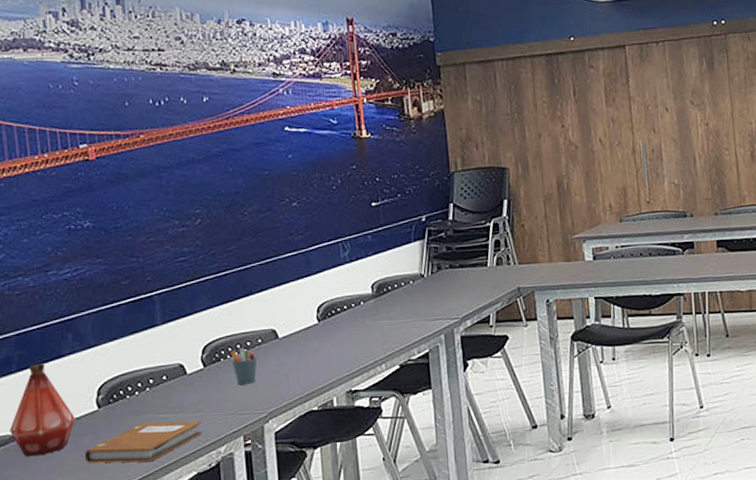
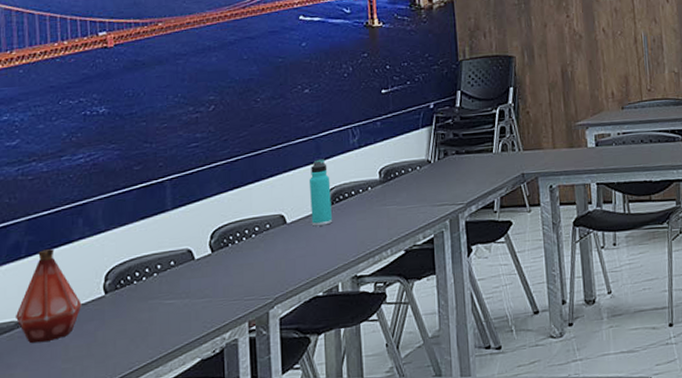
notebook: present [84,421,202,464] -> none [89,307,207,350]
pen holder: present [231,348,258,386] -> none [239,234,265,271]
thermos bottle: none [300,273,325,341] -> present [309,159,332,226]

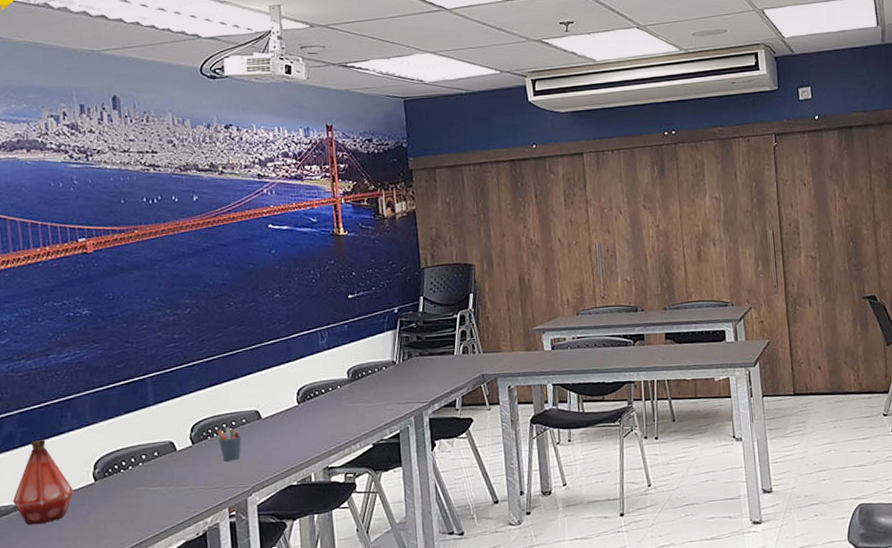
pen holder: none [239,234,265,271] -> present [217,428,242,462]
thermos bottle: present [309,159,332,226] -> none [281,359,304,421]

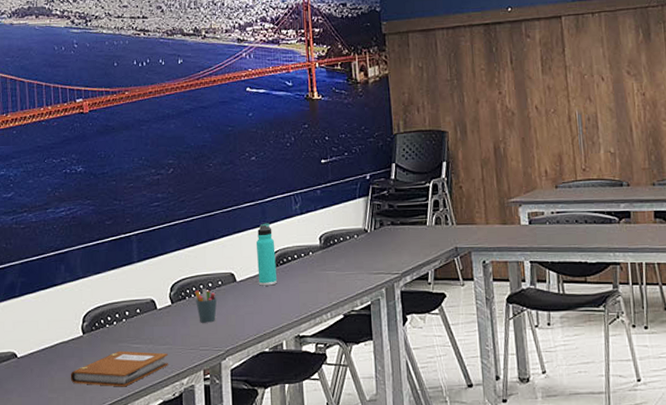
bottle: present [12,439,74,525] -> none [11,290,64,373]
notebook: none [81,493,190,532] -> present [70,351,168,387]
thermos bottle: none [281,359,304,421] -> present [256,223,277,286]

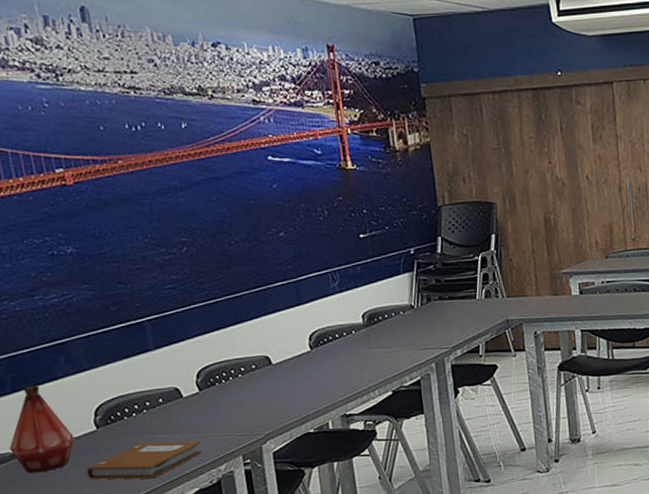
bottle: none [11,290,64,373] -> present [9,385,75,474]
pen holder: present [195,289,218,323] -> none [225,374,252,409]
thermos bottle: present [256,223,277,286] -> none [291,302,318,367]

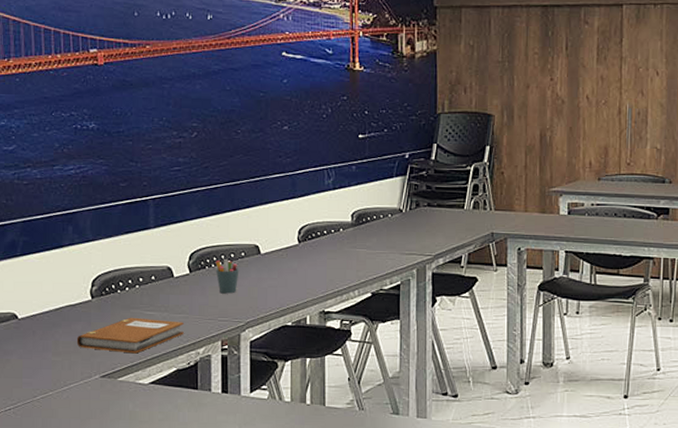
bottle: present [9,385,75,474] -> none [11,250,71,335]
pen holder: none [225,374,252,409] -> present [215,259,240,294]

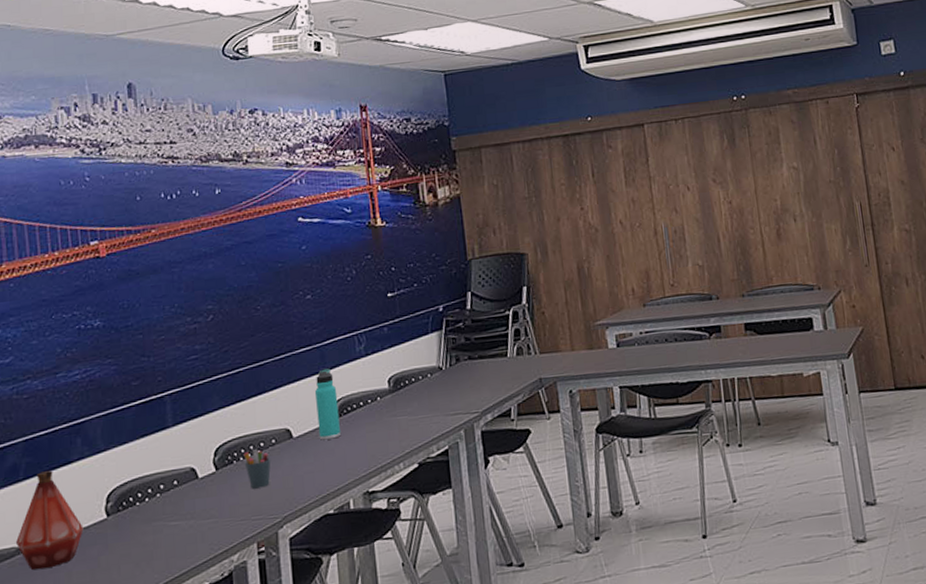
bottle: none [11,250,71,335] -> present [15,470,84,571]
notebook: present [76,317,184,354] -> none [92,528,214,576]
thermos bottle: none [283,196,304,260] -> present [314,368,340,440]

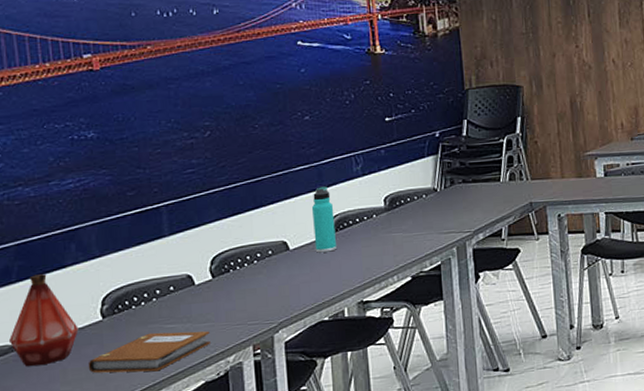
notebook: none [92,528,214,576] -> present [88,331,210,373]
pen holder: present [243,449,271,489] -> none [240,260,268,296]

